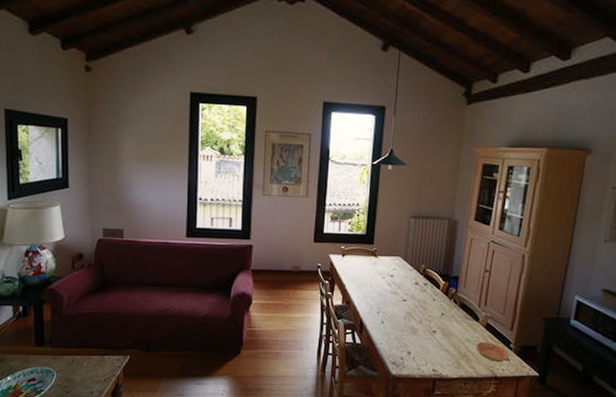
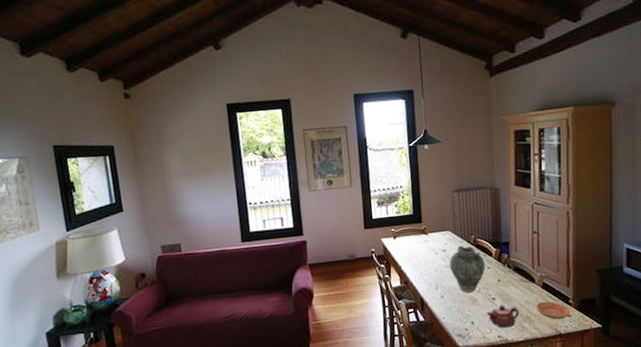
vase: none [394,273,431,322] -> present [449,245,485,293]
teapot: none [425,339,459,363] -> present [487,305,520,329]

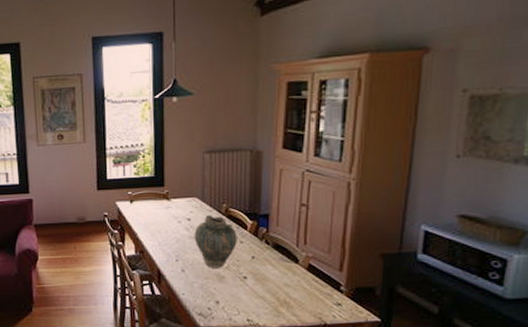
teapot: present [487,305,520,329] -> none [236,285,276,312]
saucer: present [537,301,570,320] -> none [298,285,340,307]

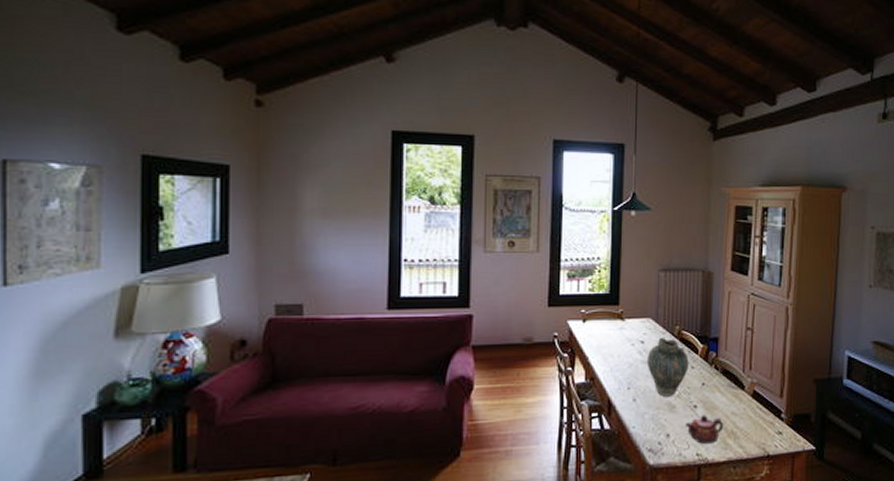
teapot: none [236,285,276,312] -> present [686,415,724,445]

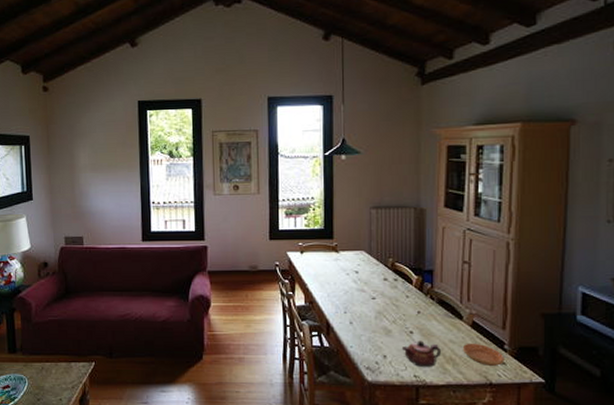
vase: present [646,337,689,397] -> none [361,268,403,322]
saucer: none [744,413,781,437] -> present [463,343,504,366]

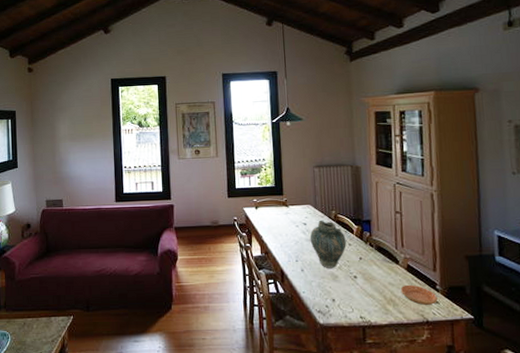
vase: none [361,268,403,322] -> present [310,220,346,268]
teapot: present [402,340,442,368] -> none [348,284,383,309]

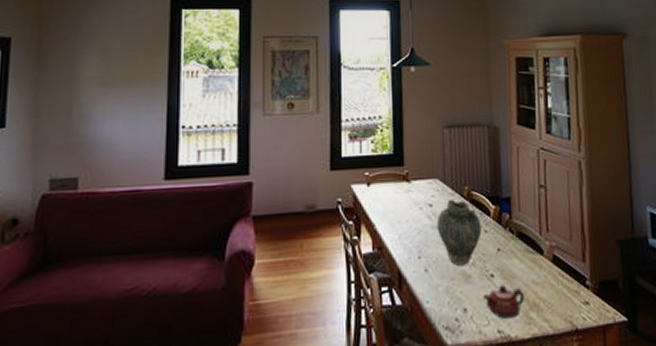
teapot: none [348,284,383,309] -> present [484,285,525,320]
saucer: present [401,284,438,305] -> none [546,281,588,308]

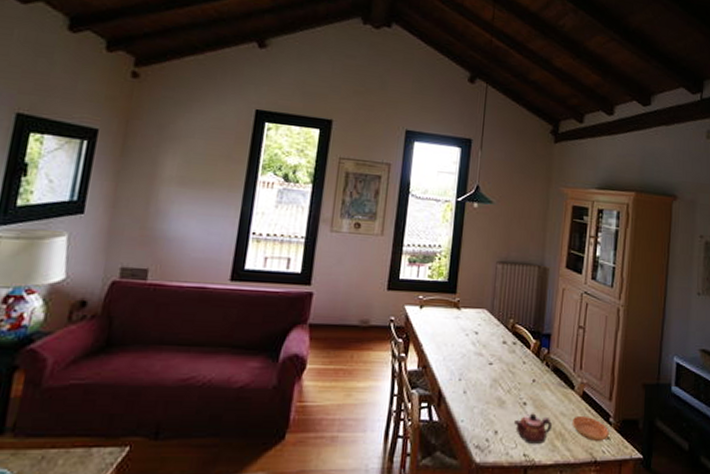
vase: present [436,199,482,266] -> none [479,329,521,391]
saucer: none [546,281,588,308] -> present [573,415,609,441]

